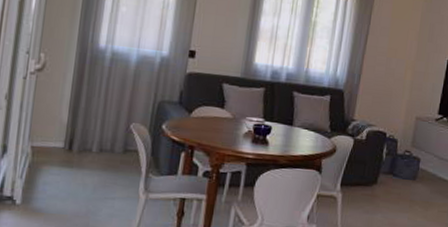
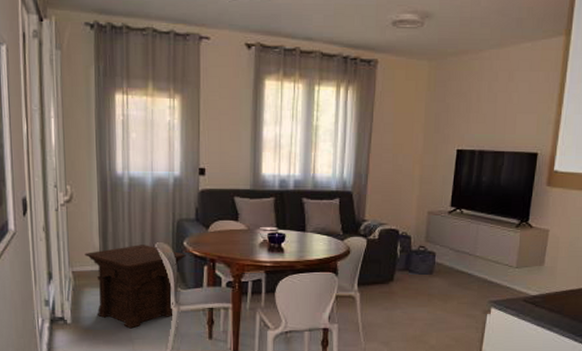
side table: none [49,123,163,215] -> present [84,245,186,329]

